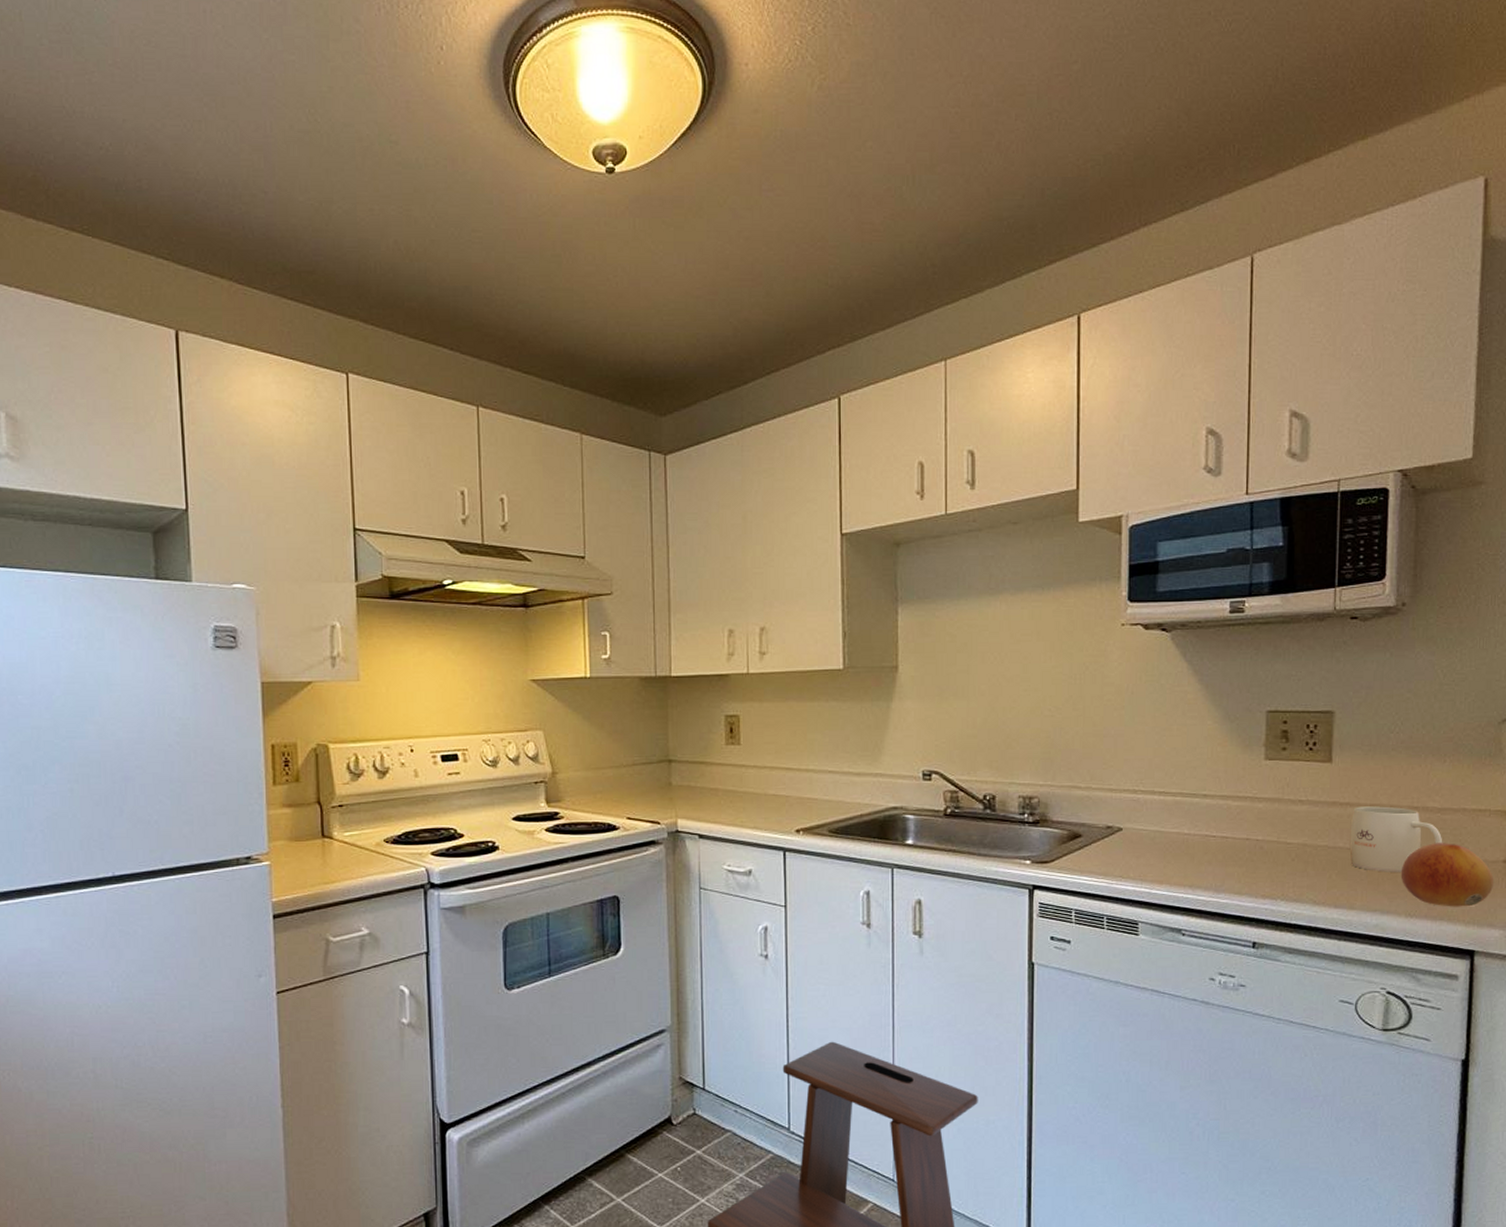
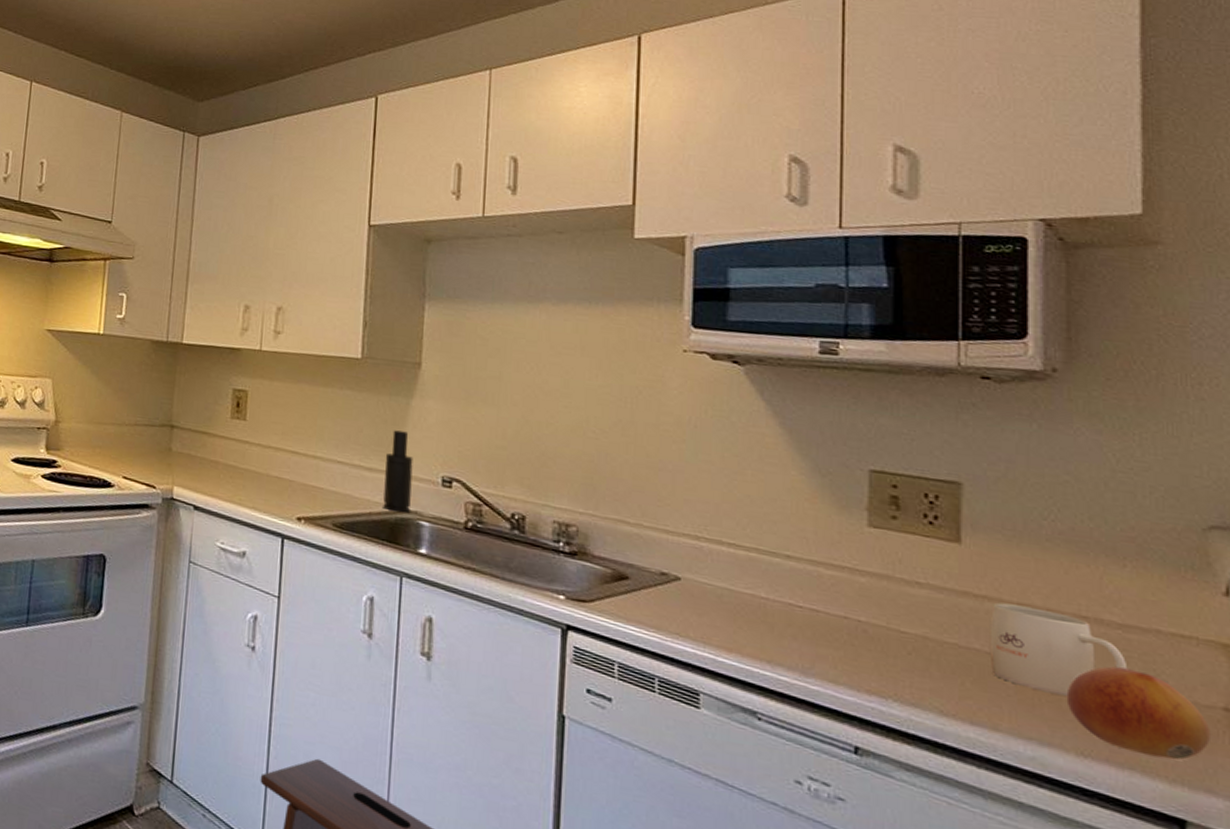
soap dispenser: none [871,734,896,809] -> present [383,430,413,513]

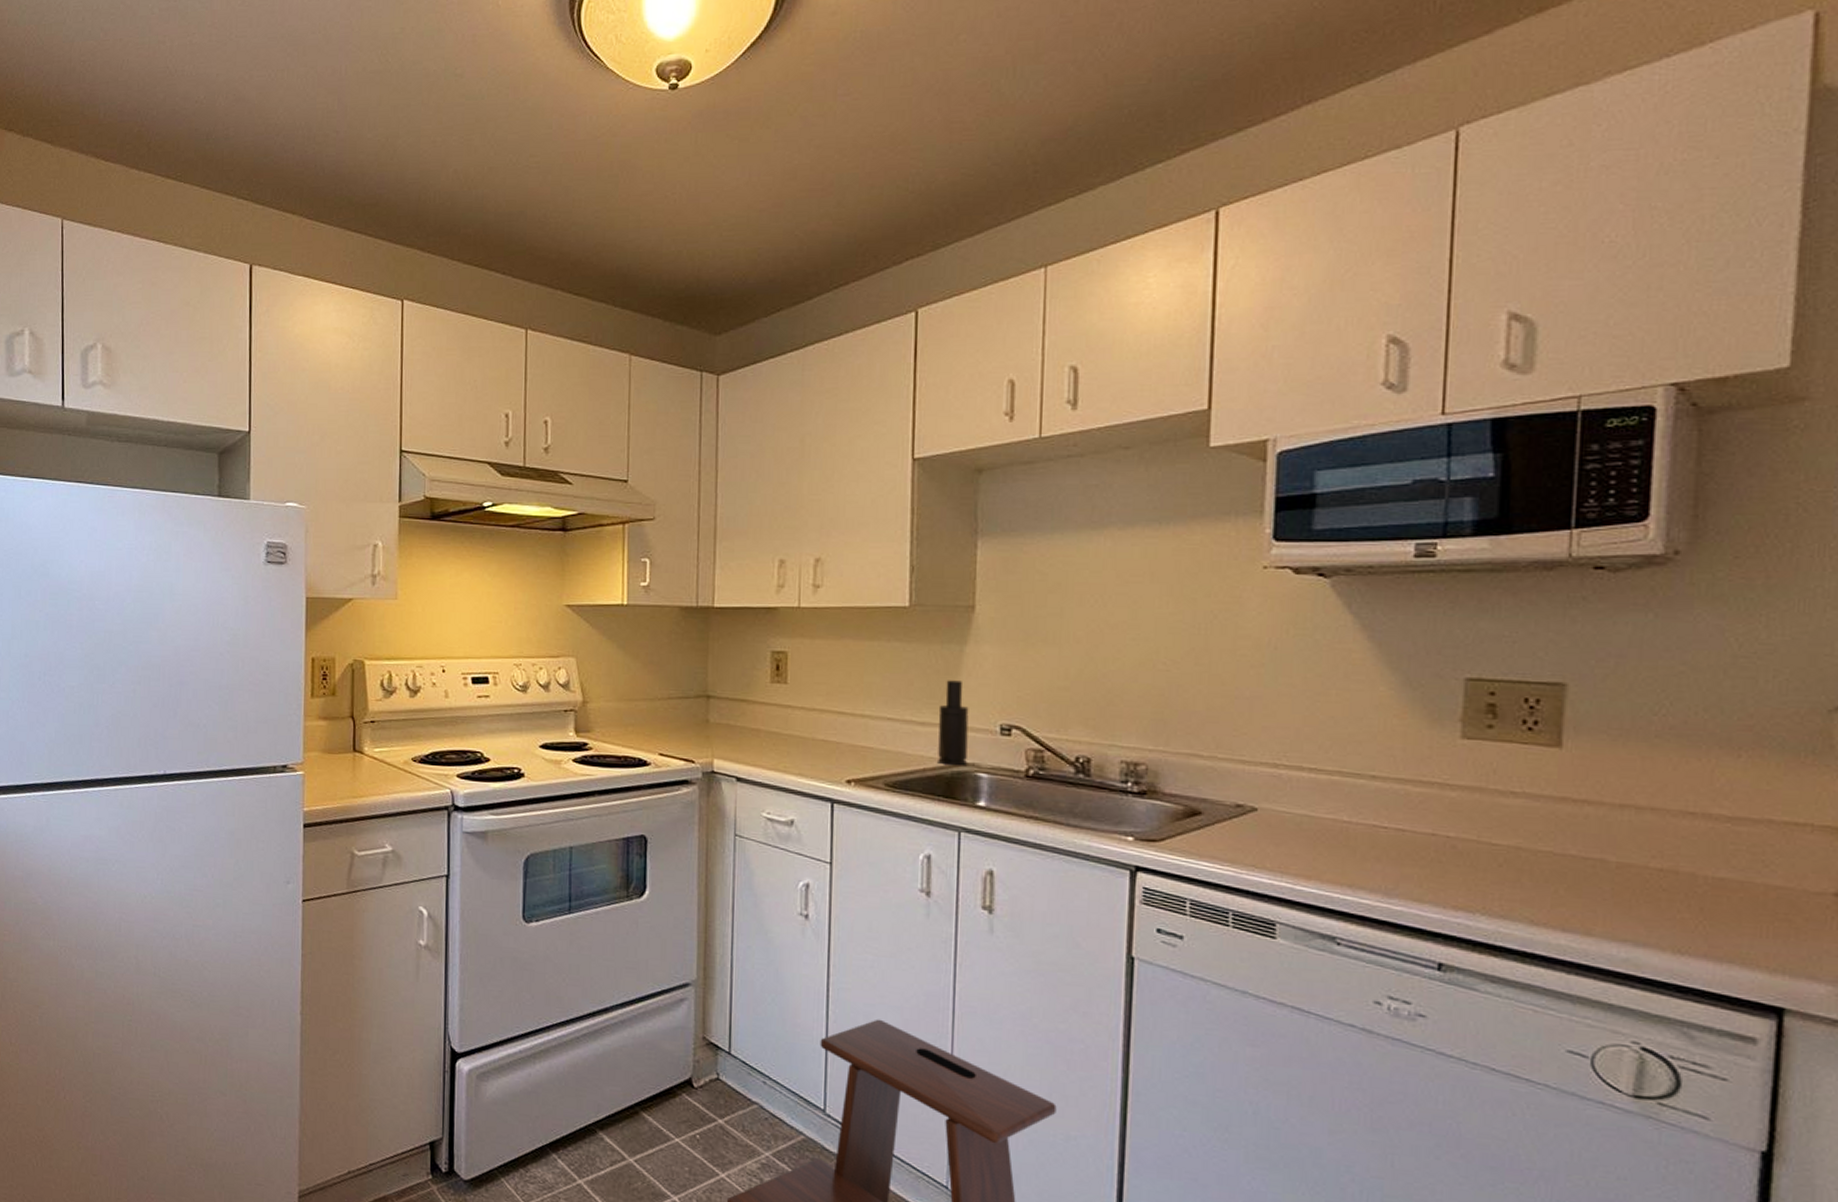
mug: present [989,602,1128,698] -> none [1586,805,1735,896]
fruit: present [1066,666,1212,760] -> none [1665,861,1819,950]

